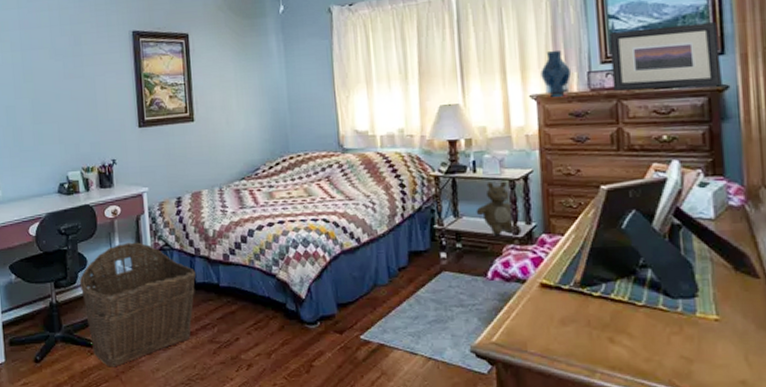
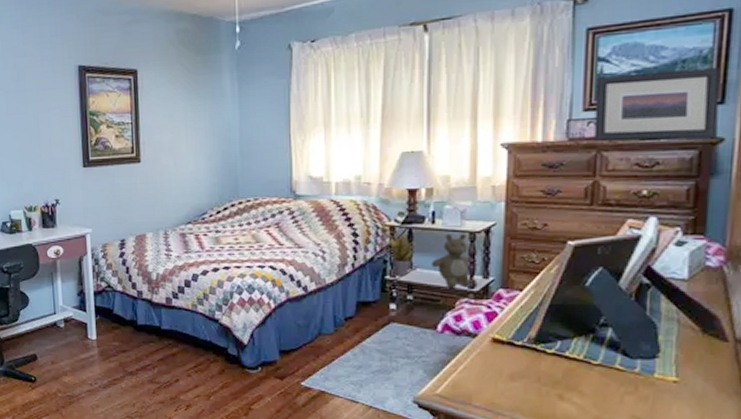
wicker basket: present [79,242,197,368] -> none [21,283,138,402]
potted plant: none [434,183,460,225] -> present [388,233,416,276]
vase: present [541,49,572,98] -> none [515,94,550,148]

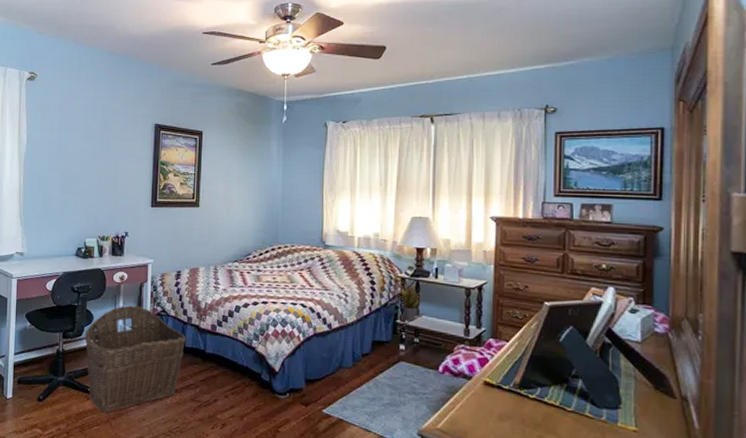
wicker basket: none [21,283,138,402] -> present [84,305,187,413]
teddy bear: present [431,233,478,289] -> none [434,287,473,337]
picture frame: present [594,68,721,141] -> none [563,170,658,228]

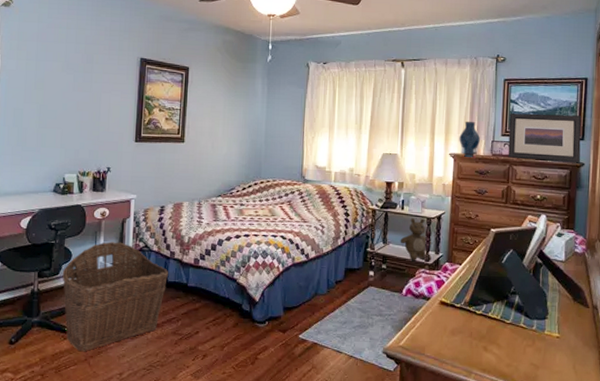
potted plant: present [399,284,422,322] -> none [370,215,390,249]
teddy bear: none [434,287,473,337] -> present [400,218,432,262]
vase: none [502,180,529,222] -> present [459,121,481,158]
picture frame: none [563,170,658,228] -> present [508,113,581,163]

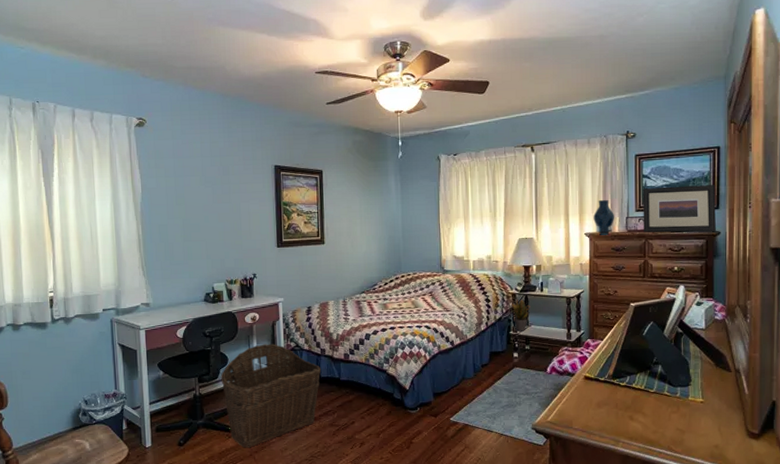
potted plant: none [370,215,390,249] -> present [511,299,531,332]
teddy bear: present [400,218,432,262] -> none [541,298,573,340]

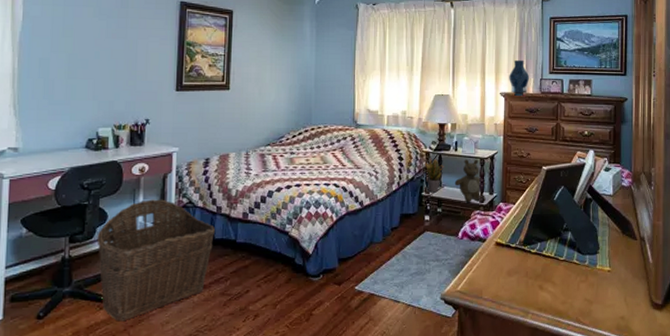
teddy bear: none [541,298,573,340] -> present [454,159,486,203]
picture frame: present [643,185,716,233] -> none [556,50,623,98]

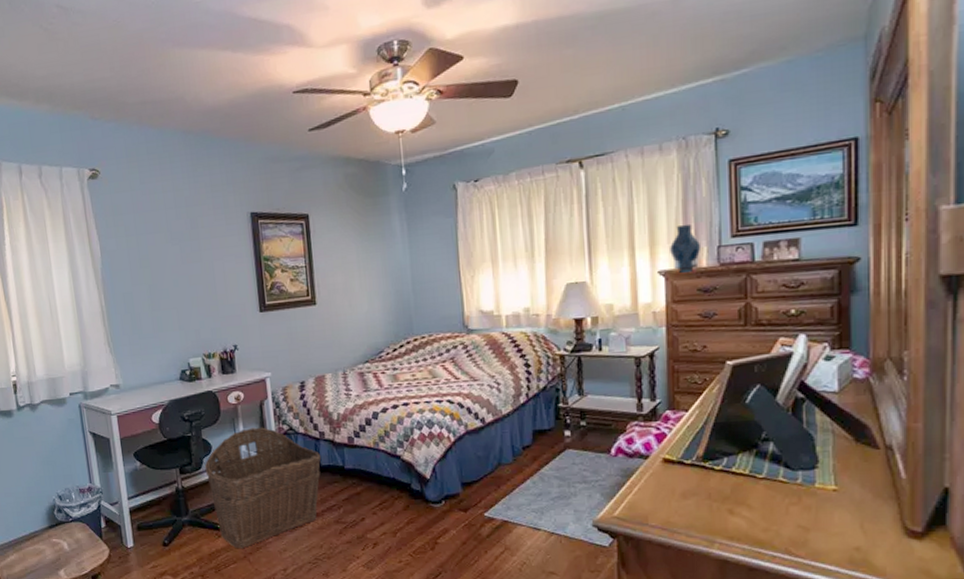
potted plant: present [424,158,444,193] -> none [559,361,586,403]
teddy bear: present [454,159,486,203] -> none [601,358,646,412]

